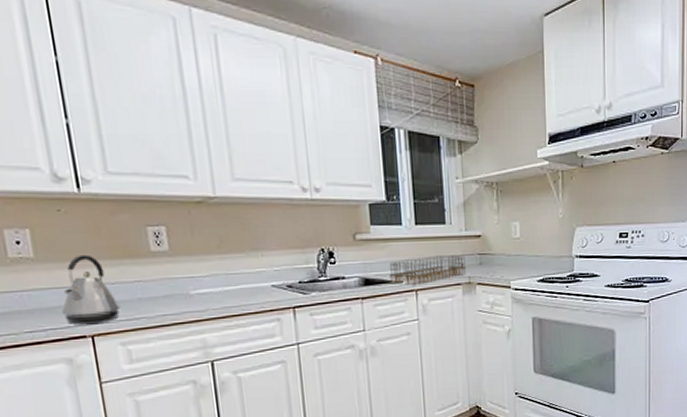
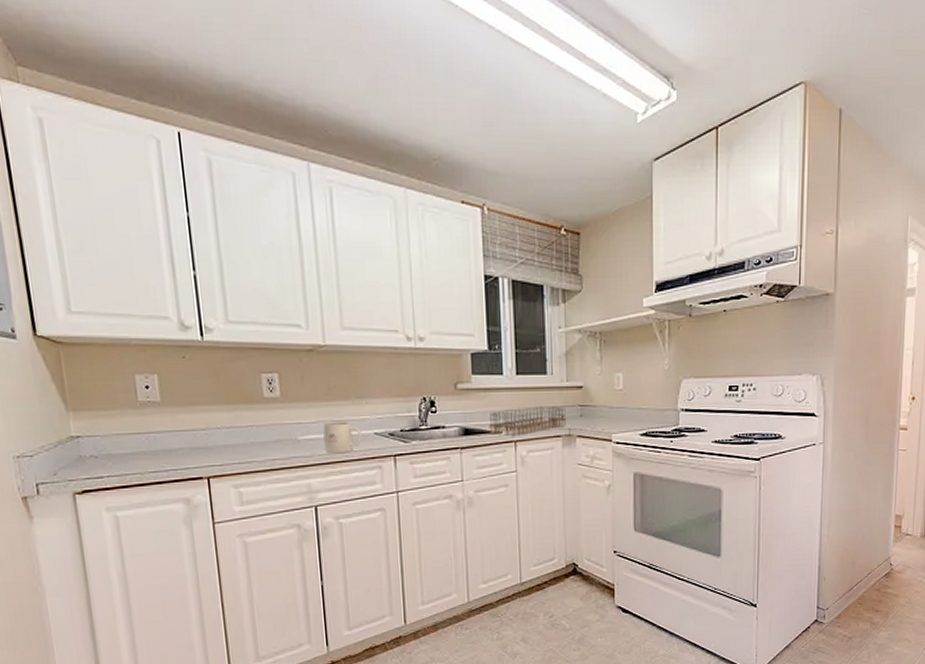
kettle: present [62,254,121,325] -> none [183,399,234,467]
mug: none [216,274,259,308] -> present [323,421,362,454]

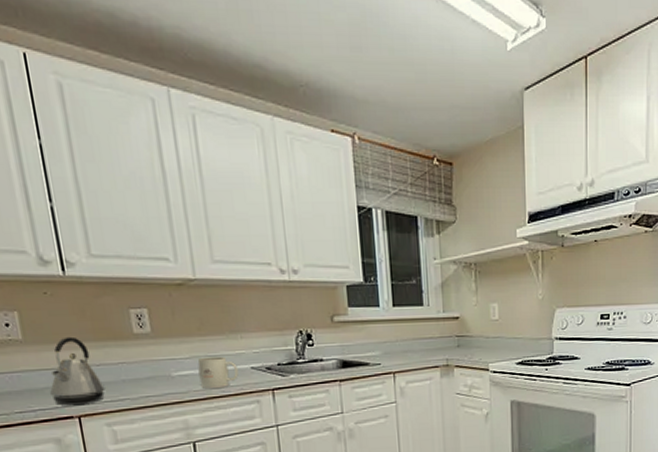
kettle: none [183,399,234,467] -> present [50,336,106,406]
dish rack: present [489,406,566,437] -> none [367,337,444,369]

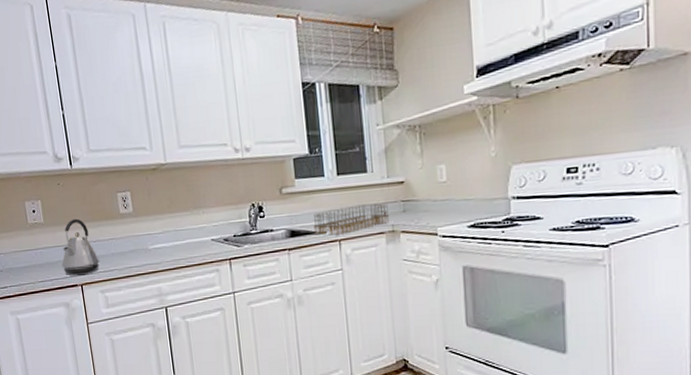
mug: present [197,356,239,390] -> none [168,230,201,260]
dish rack: none [367,337,444,369] -> present [314,203,389,236]

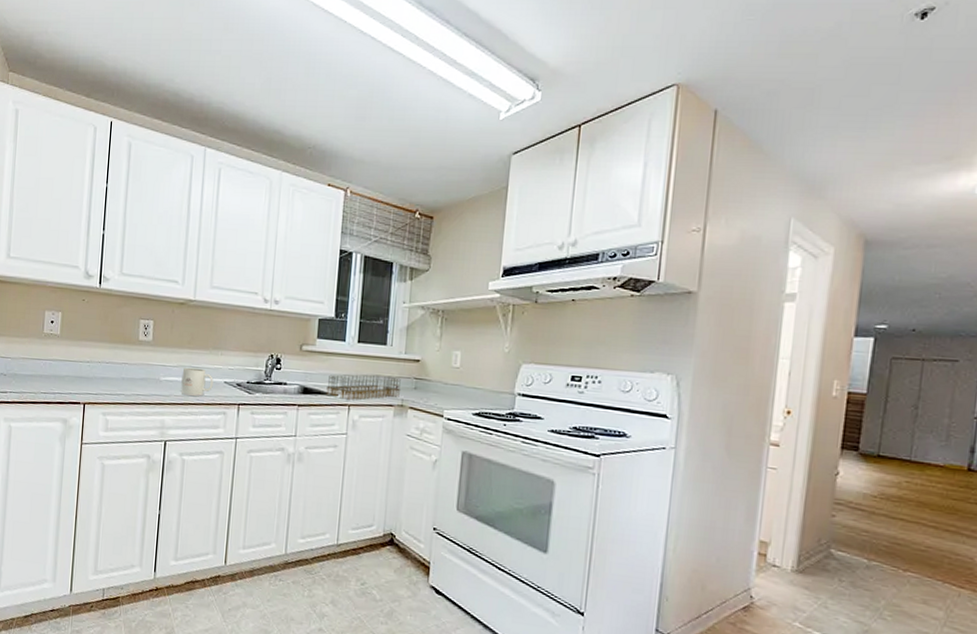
kettle: present [62,218,100,276] -> none [69,336,108,394]
mug: none [168,230,201,260] -> present [181,367,214,397]

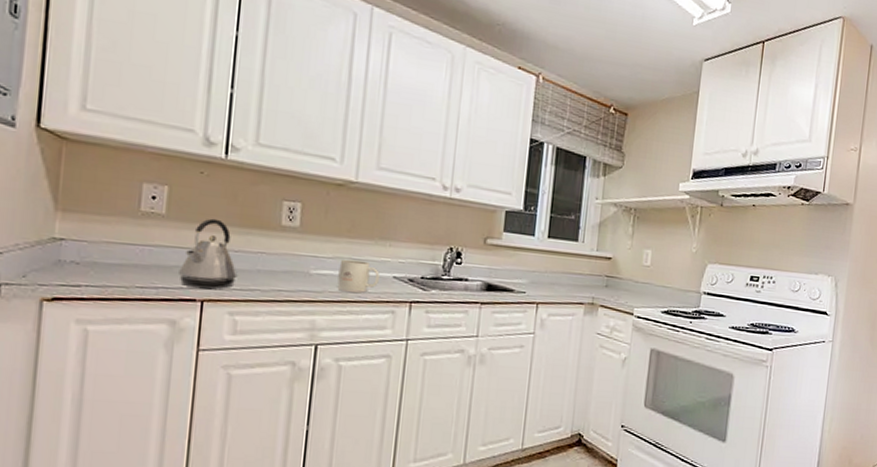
kettle: none [69,336,108,394] -> present [179,218,238,290]
dish rack: present [326,374,401,401] -> none [512,271,592,299]

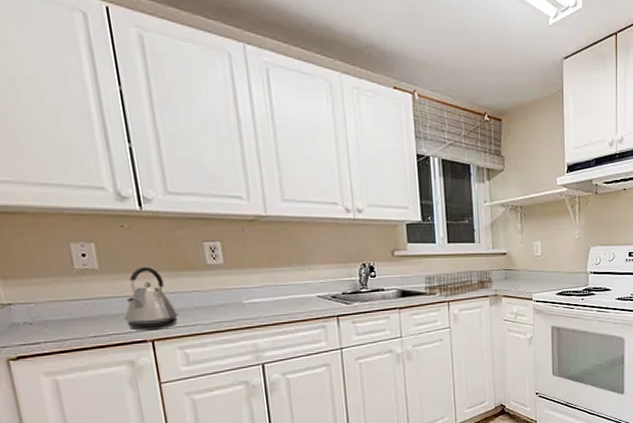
mug: present [337,259,380,294] -> none [267,286,306,316]
dish rack: none [512,271,592,299] -> present [424,270,493,298]

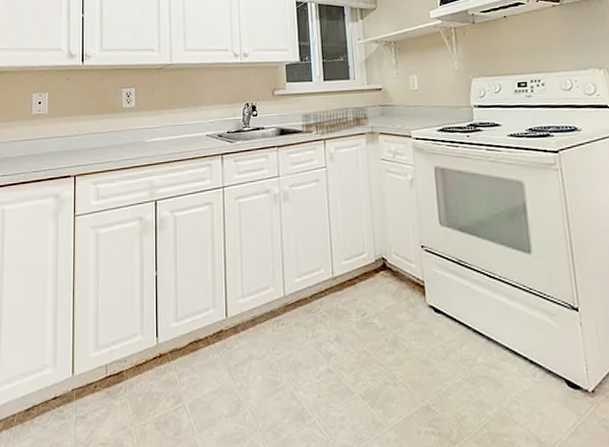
kettle: present [124,266,179,331] -> none [59,111,97,167]

